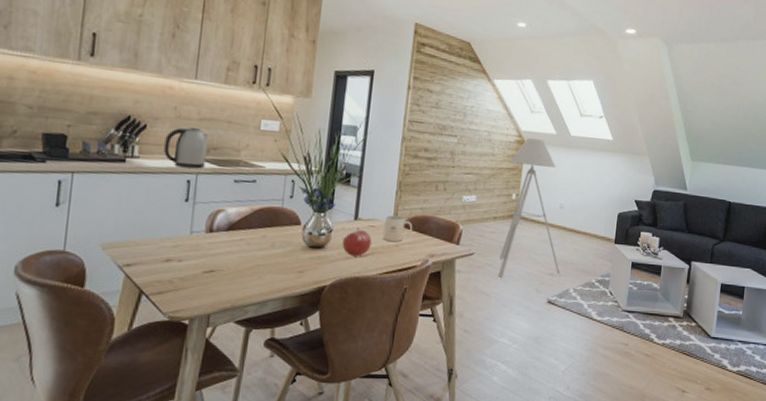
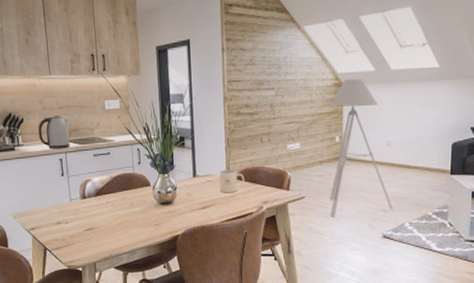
fruit: present [342,227,372,257] -> none [186,183,211,208]

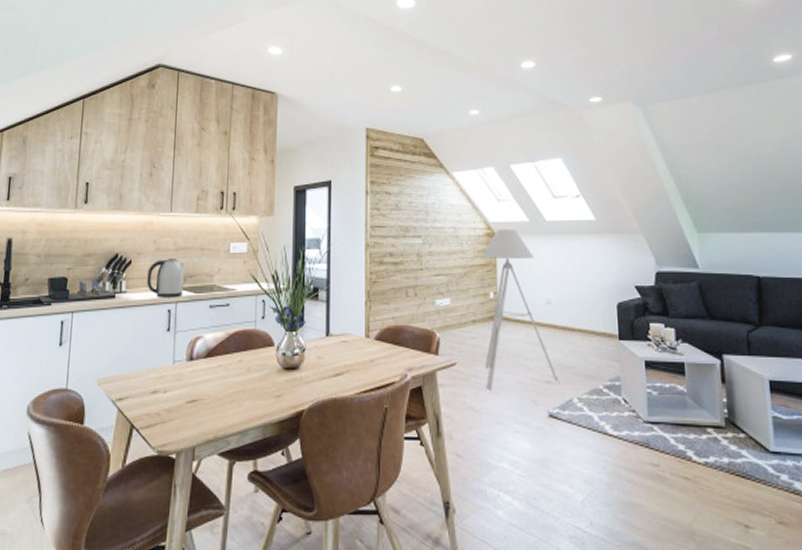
mug: present [219,169,245,193] -> none [356,327,387,357]

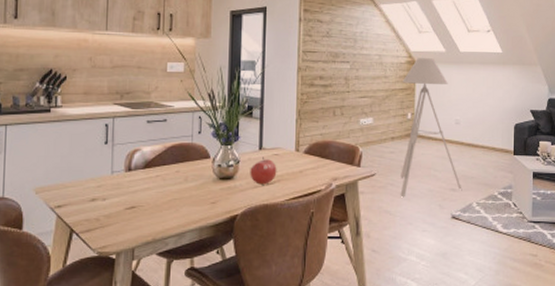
kettle: present [147,257,185,298] -> none [83,74,121,113]
fruit: none [316,344,346,376] -> present [250,157,277,185]

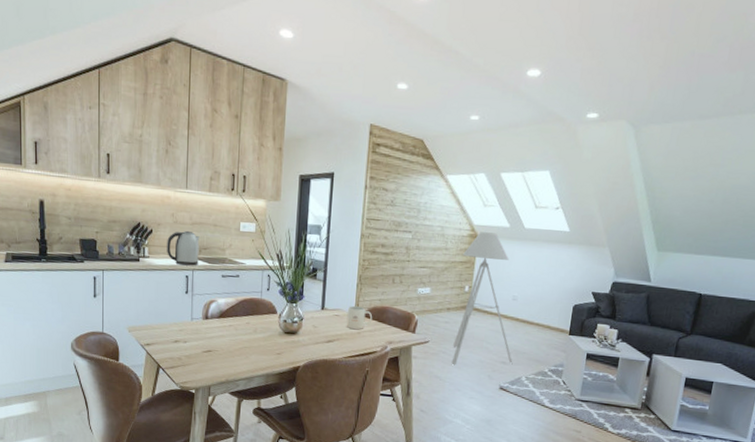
kettle: none [83,74,121,113] -> present [167,230,200,266]
fruit: present [250,157,277,185] -> none [312,316,337,342]
mug: none [287,142,315,169] -> present [346,305,373,330]

